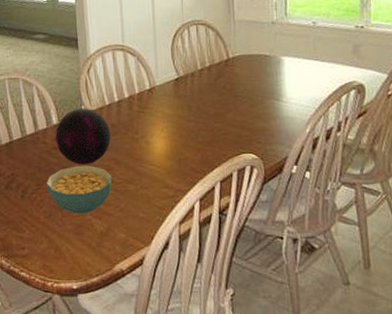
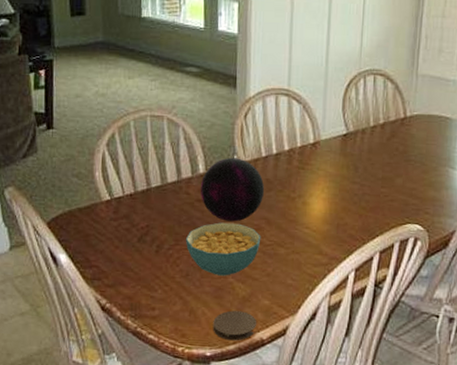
coaster: none [76,245,116,273] -> present [213,310,257,341]

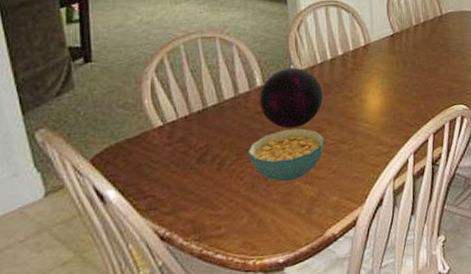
coaster: present [213,310,257,341] -> none [283,211,328,243]

